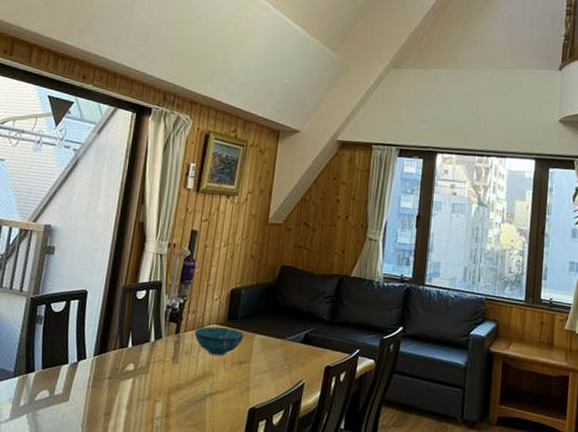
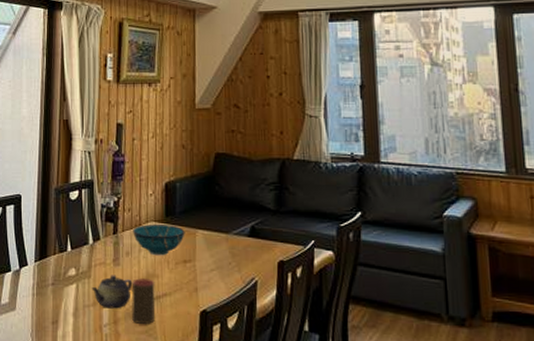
teapot: none [148,371,189,404] -> present [91,275,133,309]
cup: none [184,376,210,418] -> present [131,278,155,324]

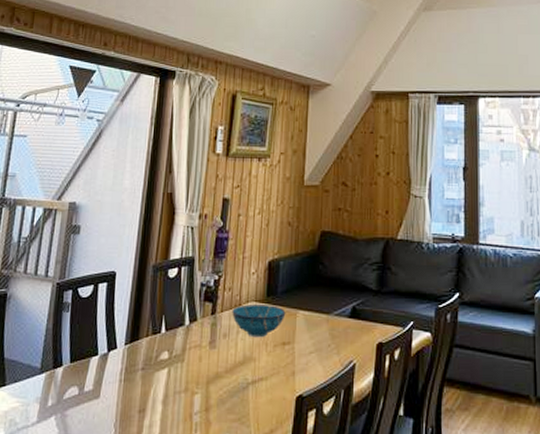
teapot: present [91,275,133,309] -> none [184,358,228,395]
cup: present [131,278,155,324] -> none [225,362,251,411]

